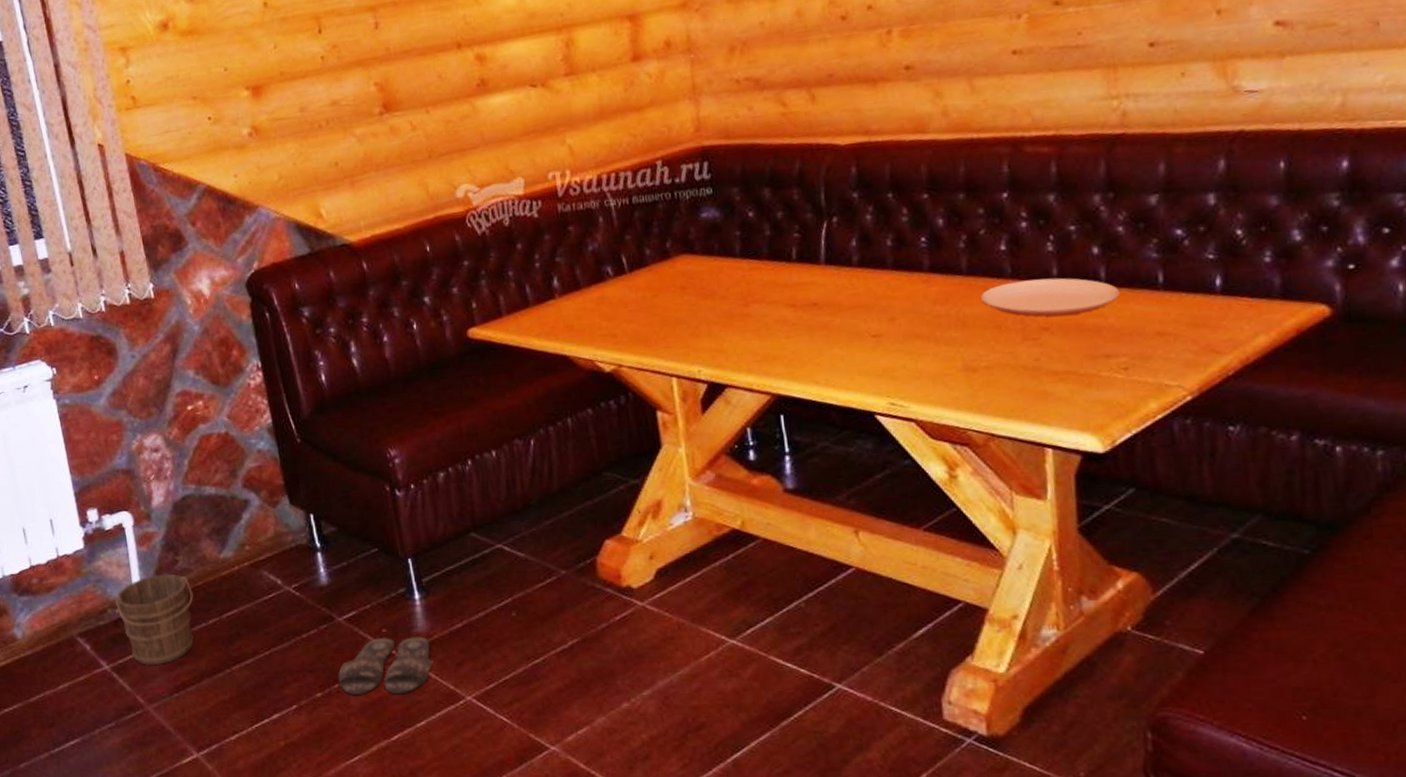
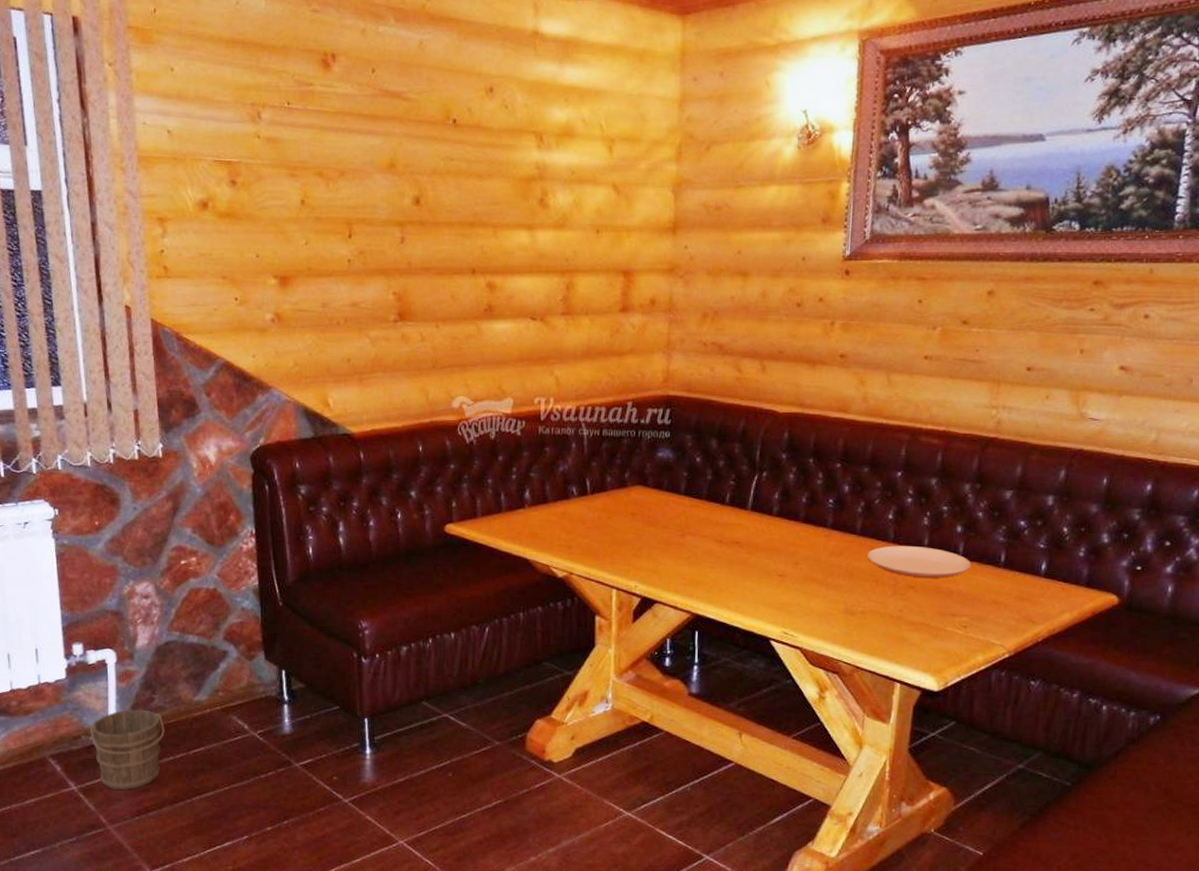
slippers: present [338,636,435,696] -> none [288,784,376,835]

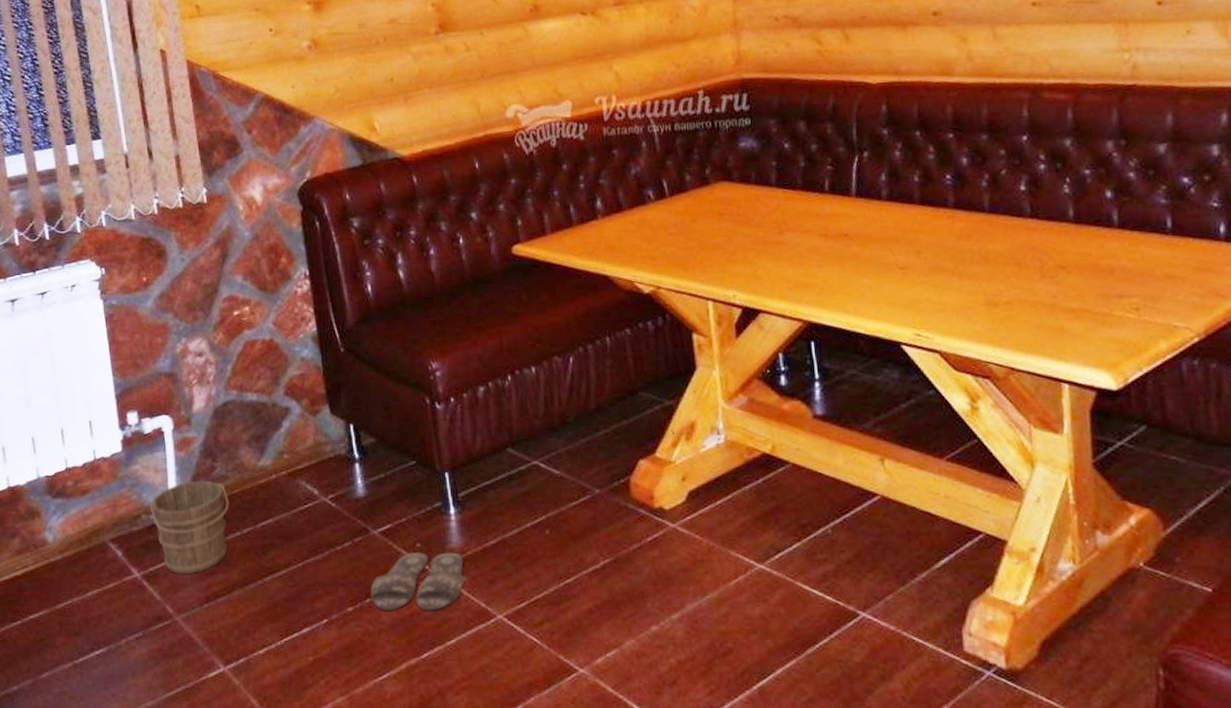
slippers: none [288,784,376,835] -> present [370,552,467,612]
plate: present [867,545,972,578] -> none [1002,219,1132,256]

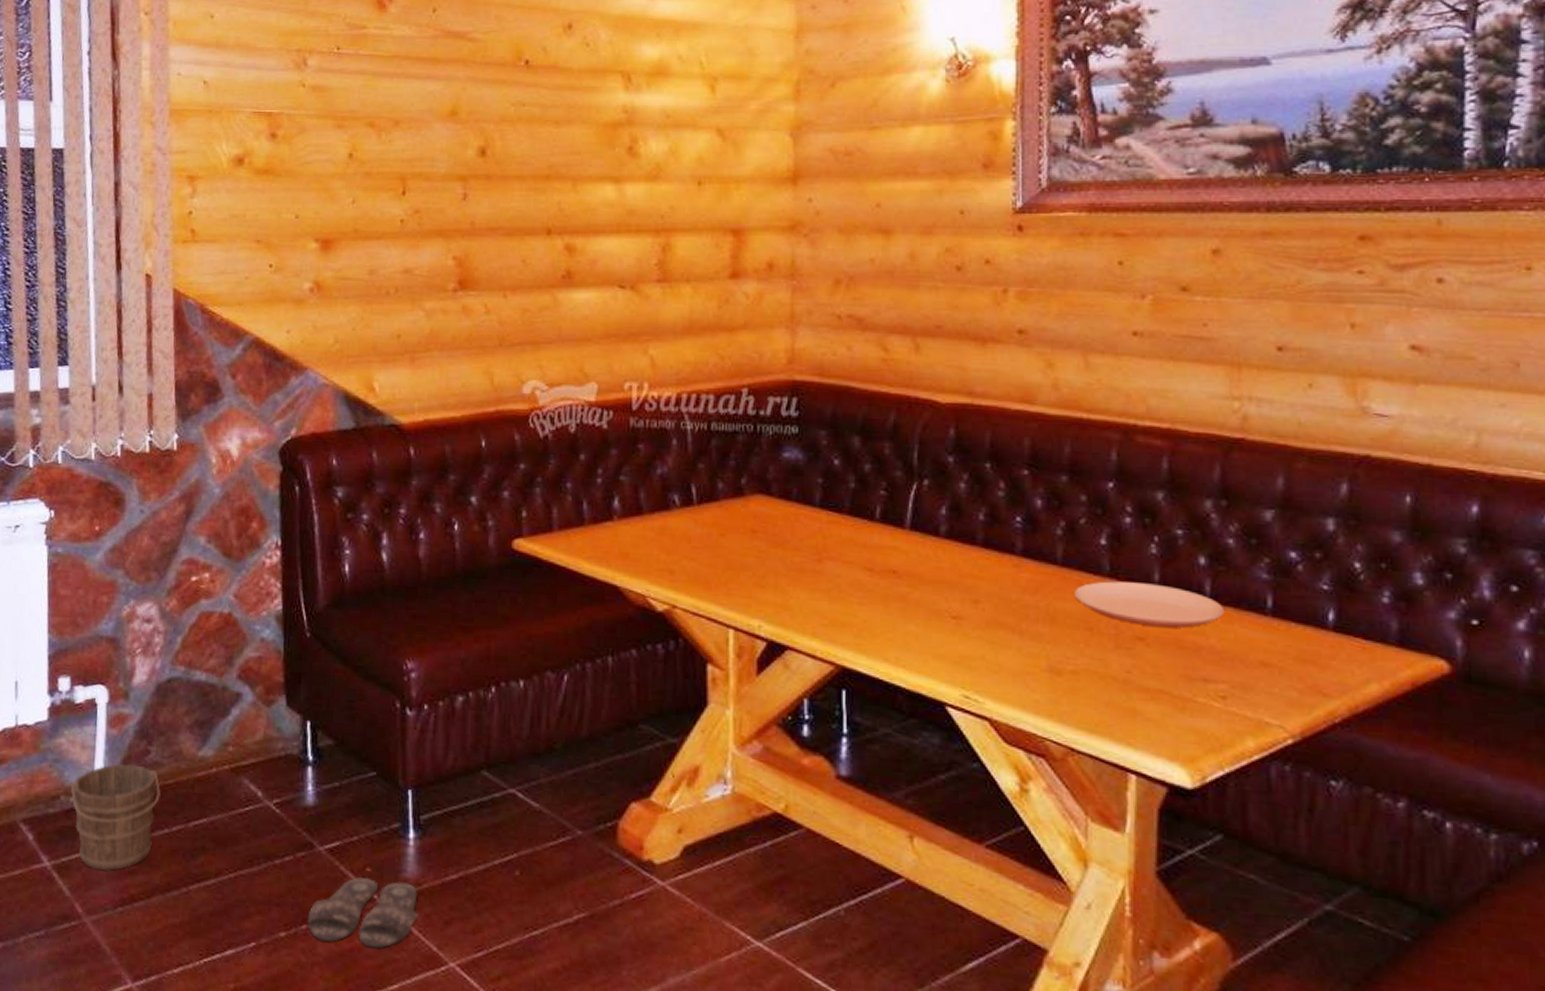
plate: none [1002,219,1132,256] -> present [1075,581,1225,628]

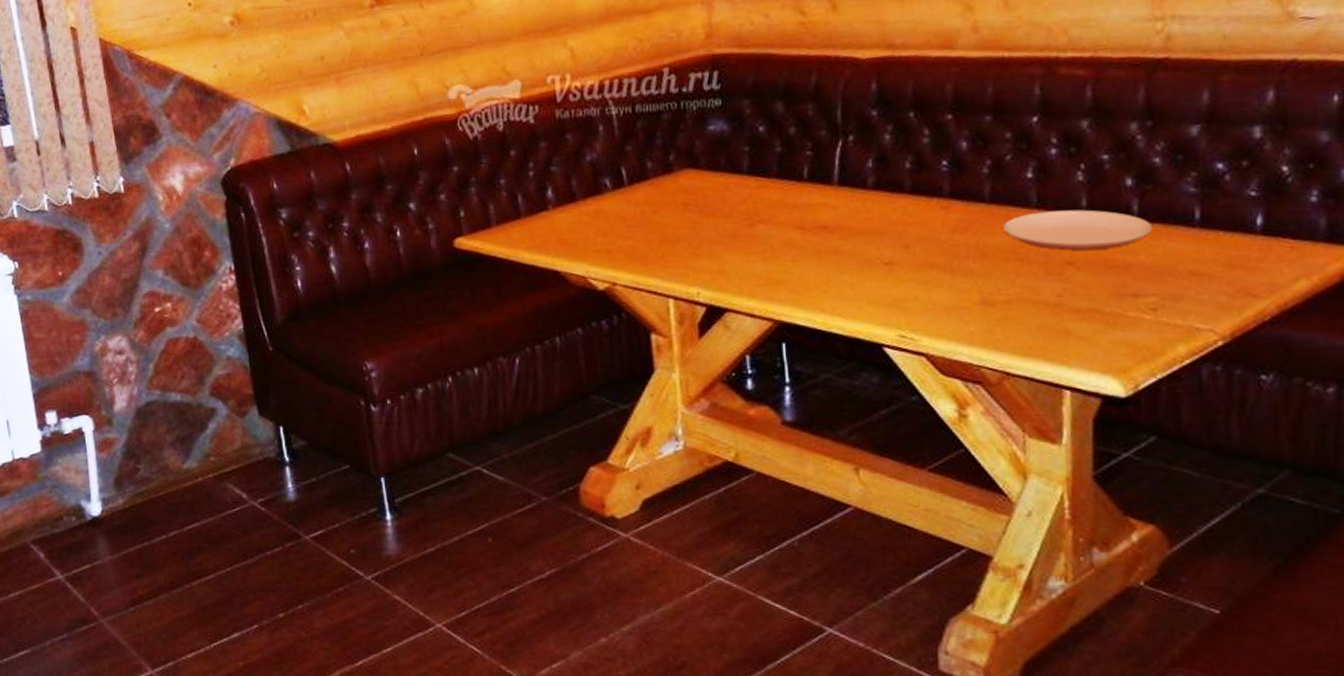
bucket: present [70,764,161,871] -> none [71,482,154,577]
slippers: present [307,877,420,949] -> none [302,559,404,619]

